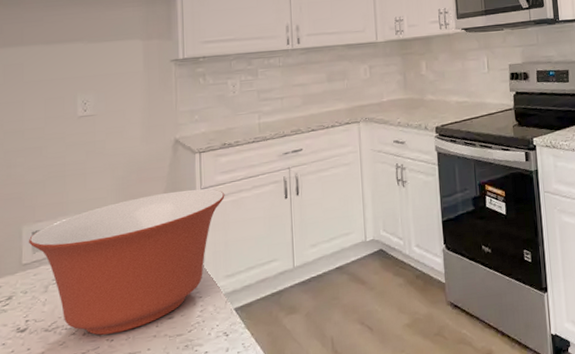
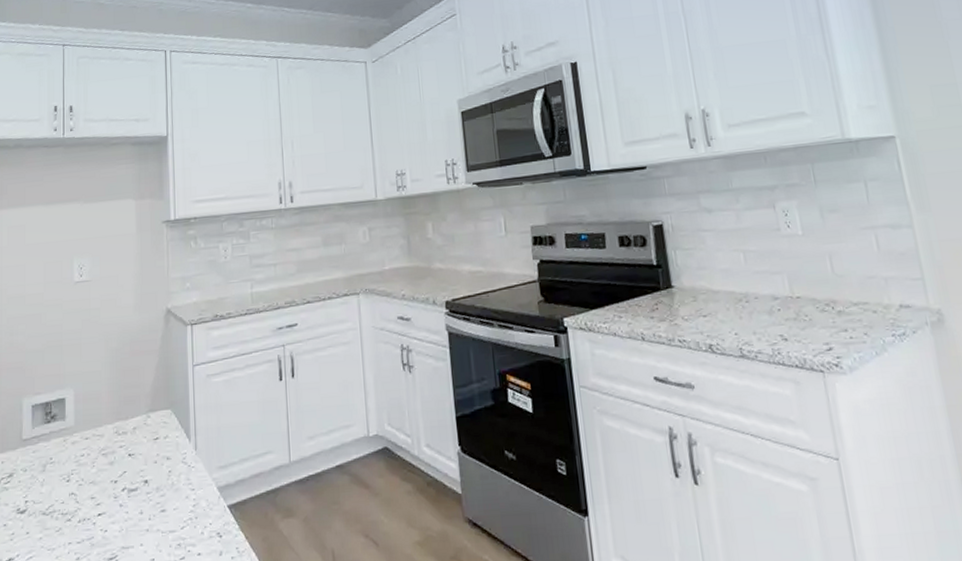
mixing bowl: present [28,188,225,335] -> none [28,365,217,524]

